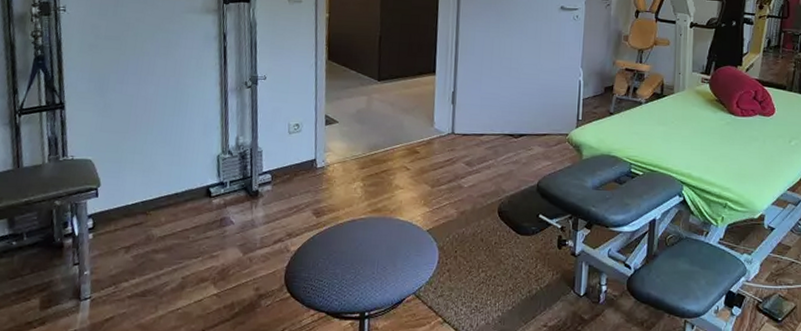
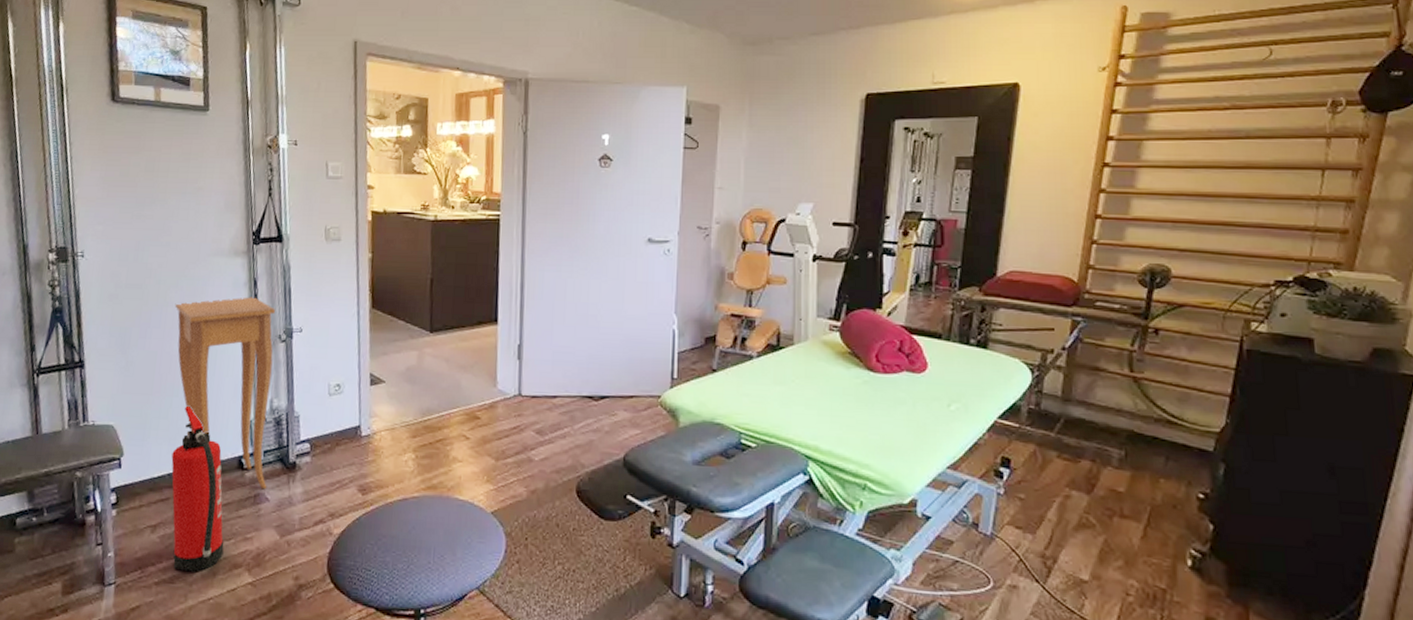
fire extinguisher: none [145,143,192,286] -> present [171,406,224,572]
side table: none [150,49,243,214] -> present [175,297,276,490]

